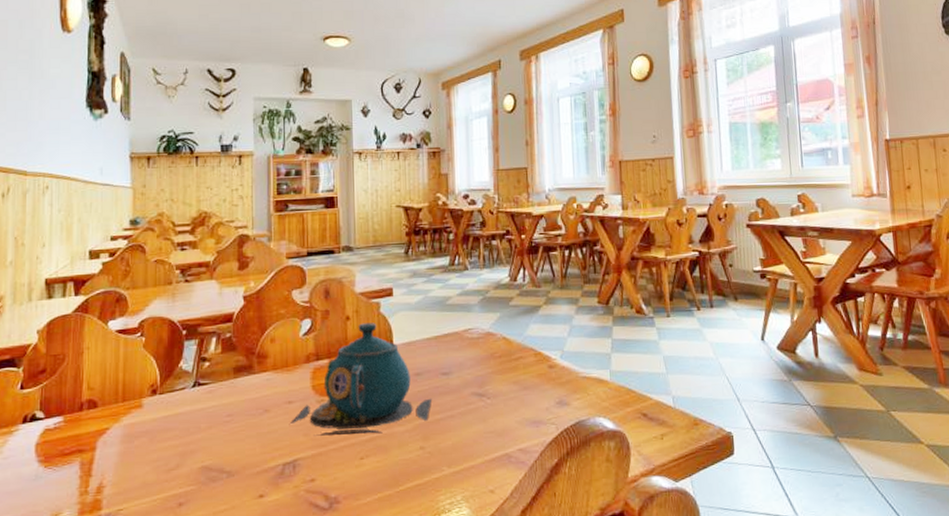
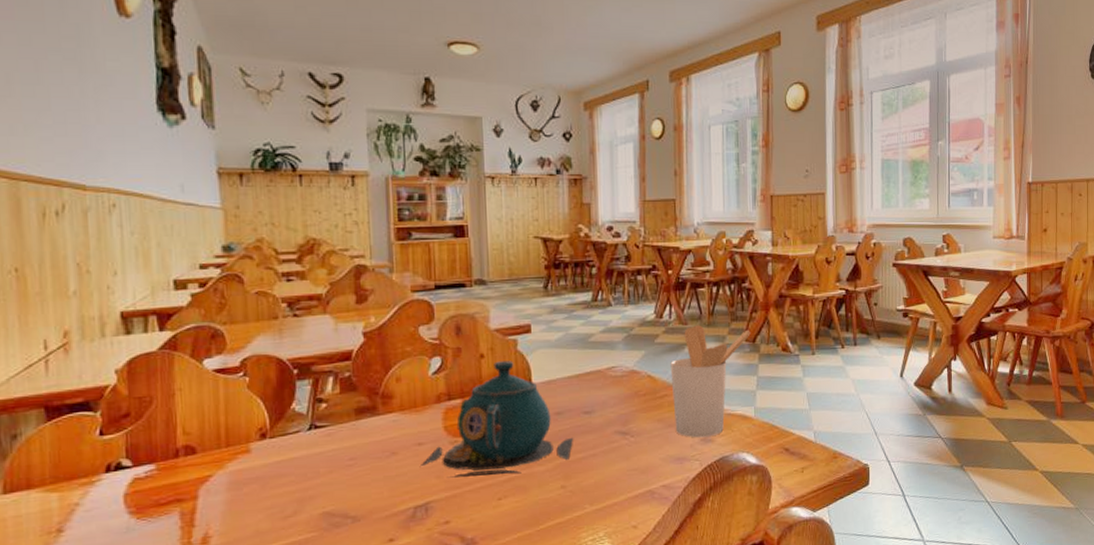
utensil holder: none [525,287,604,401] -> present [670,325,751,438]

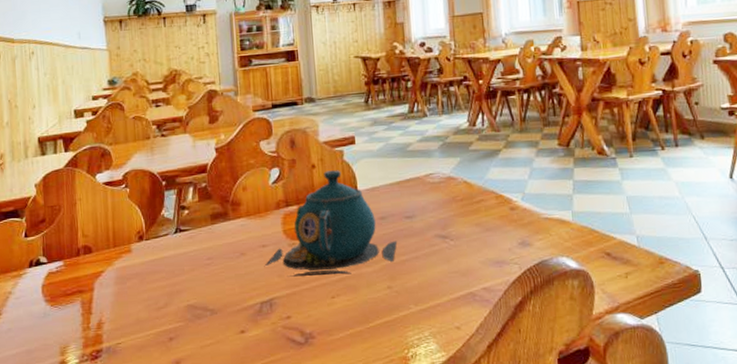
utensil holder: present [670,325,751,438] -> none [485,131,564,242]

